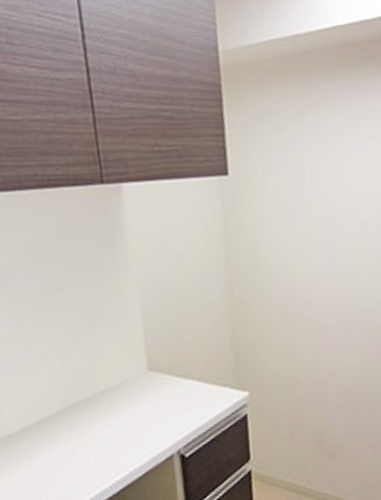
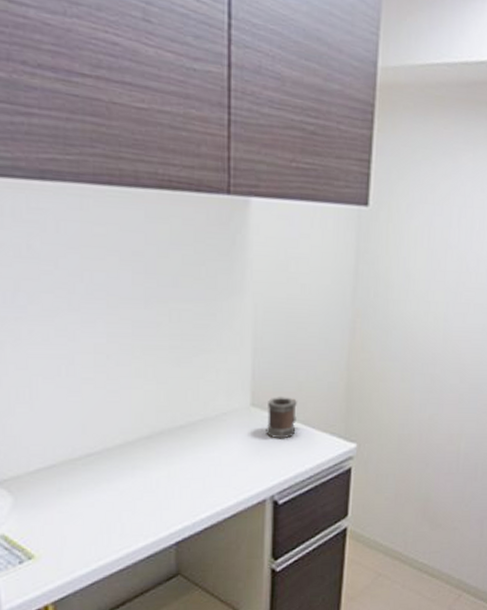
mug: none [163,358,192,397] -> present [266,397,297,439]

